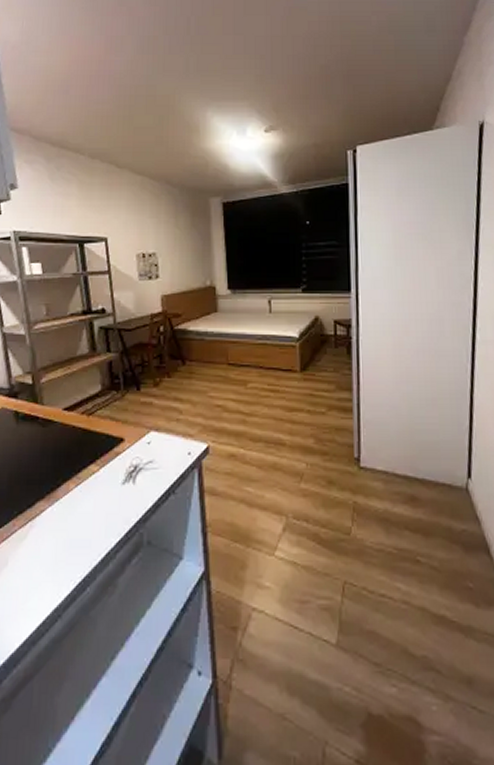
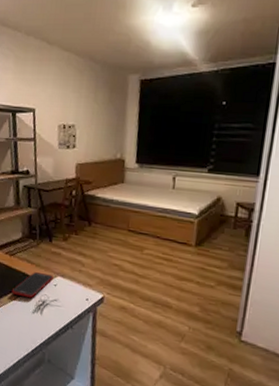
cell phone: none [92,431,146,466] -> present [11,272,54,299]

